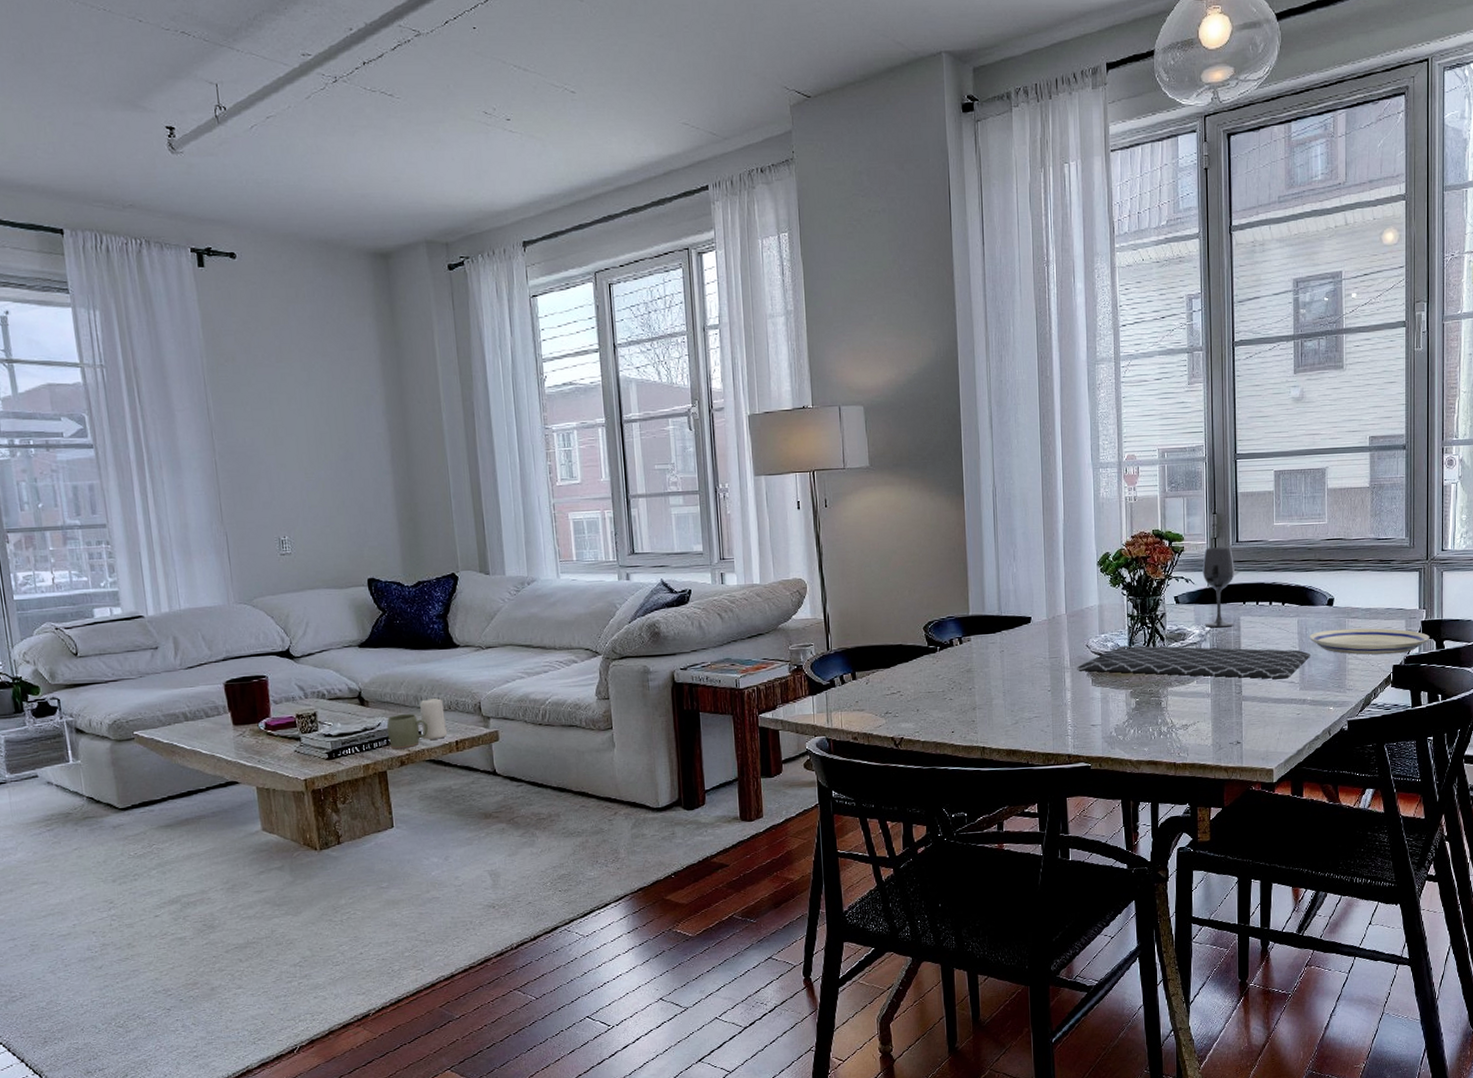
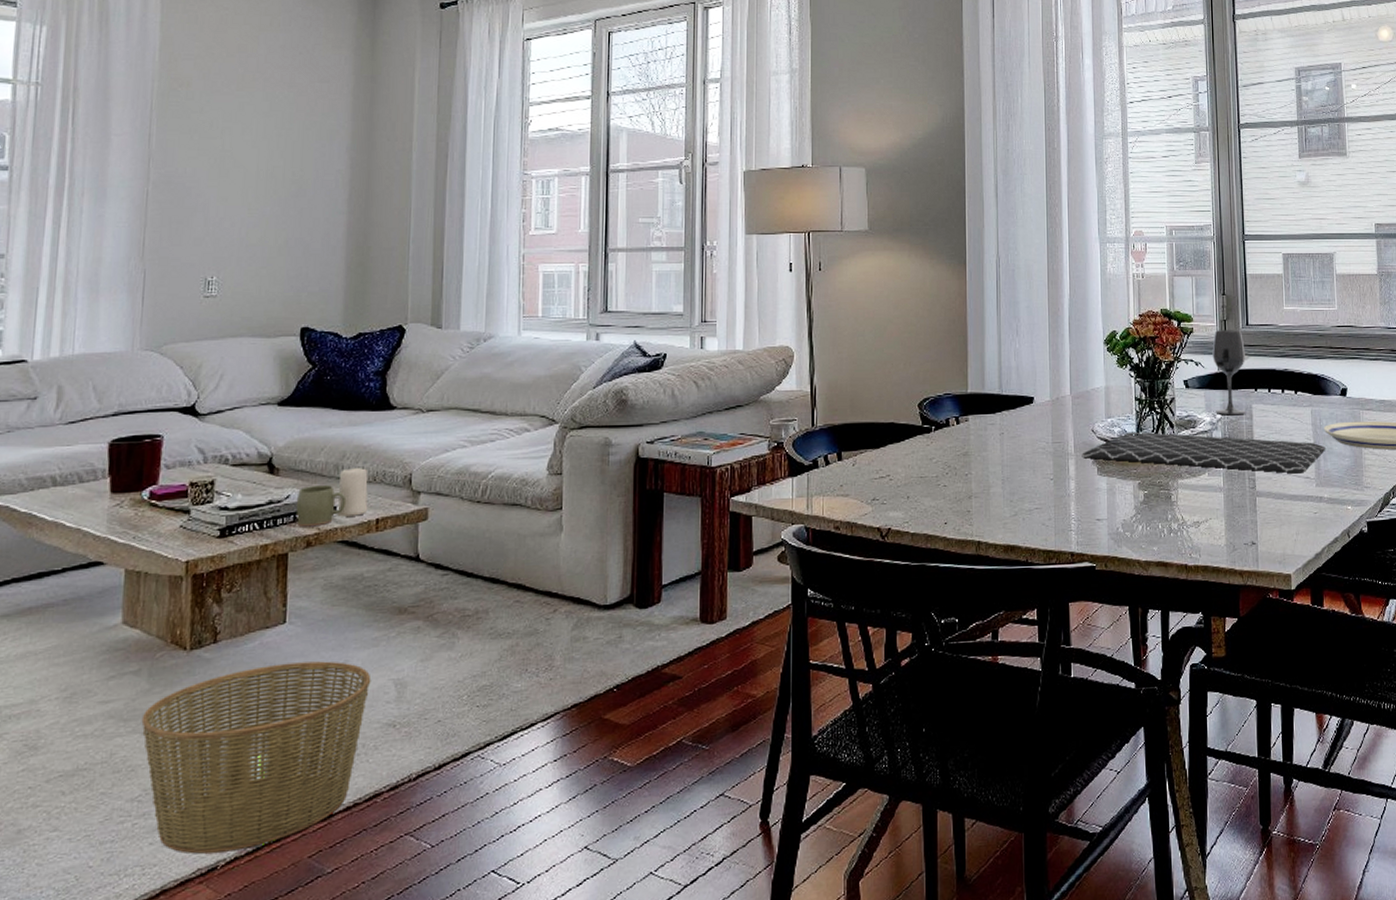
basket: none [291,857,470,1005] -> present [141,661,372,854]

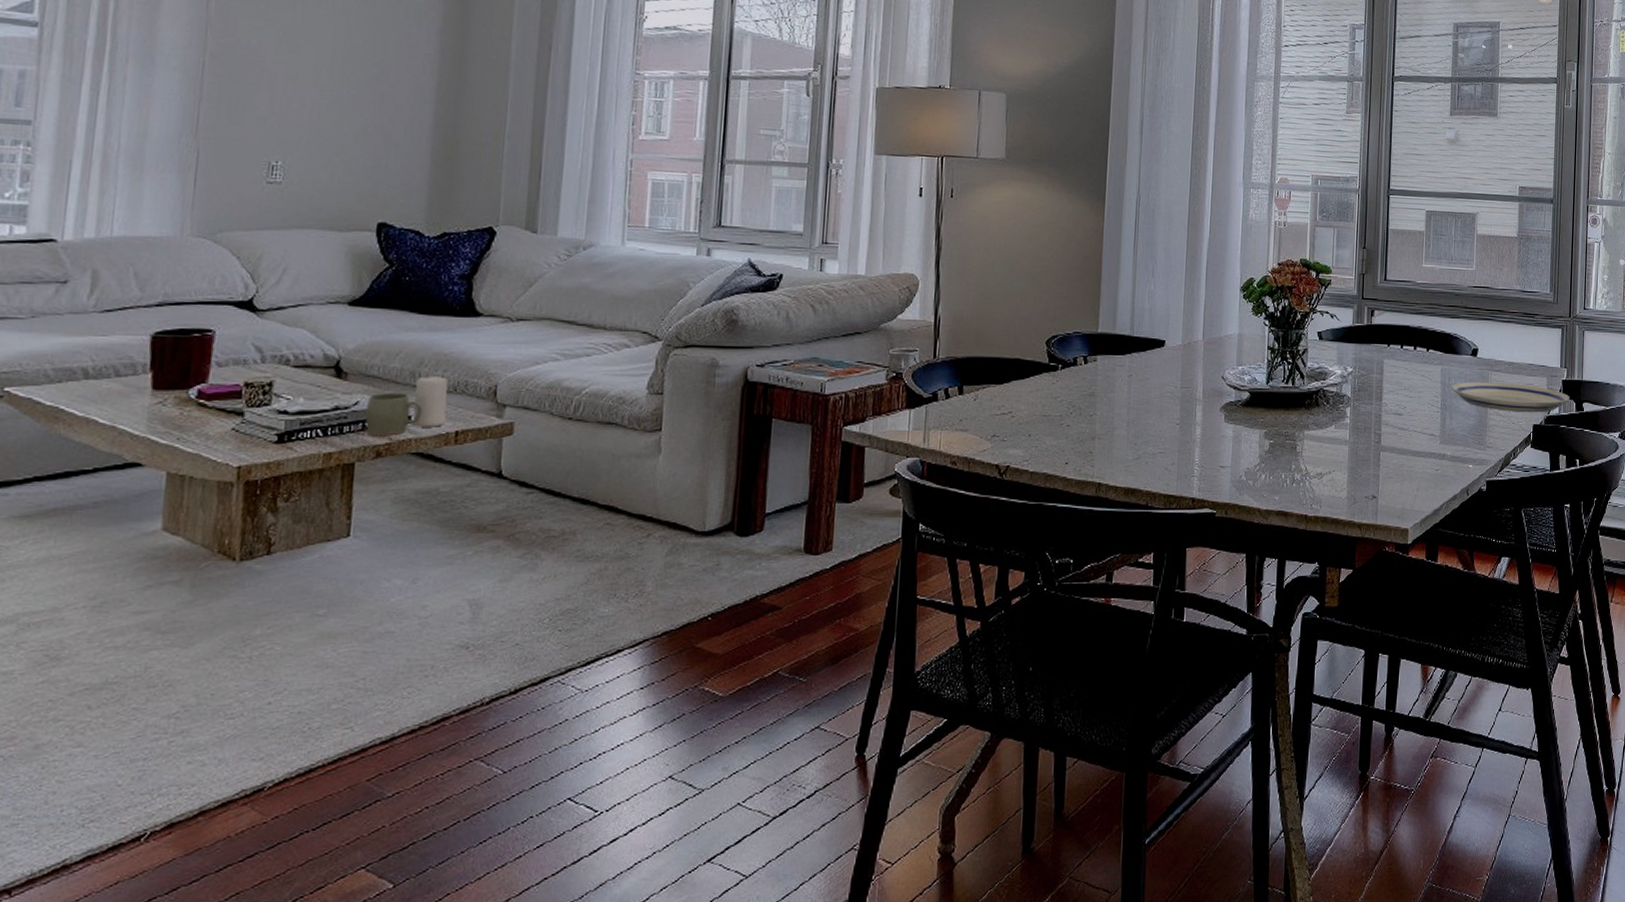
basket: present [141,661,372,854] -> none [181,578,444,775]
placemat: present [1081,431,1326,474] -> none [1210,380,1452,430]
wine glass: present [1212,330,1246,416] -> none [1347,283,1381,370]

